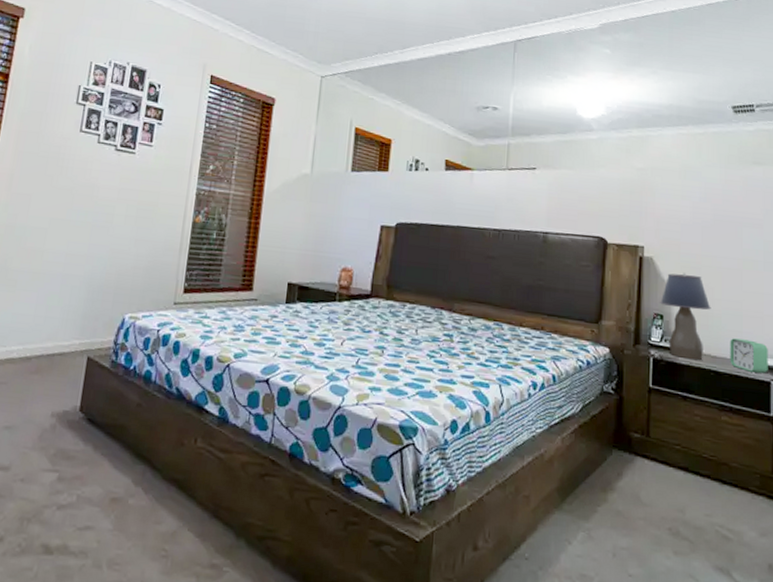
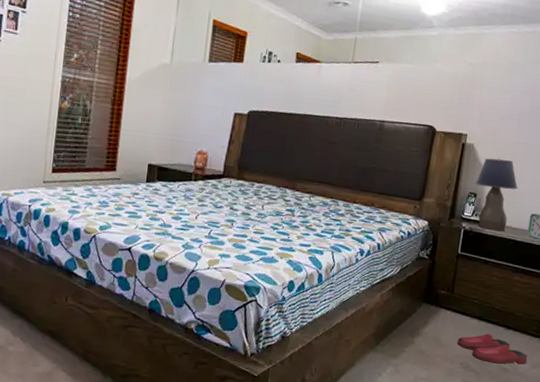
slippers: none [661,489,753,532] -> present [457,333,528,365]

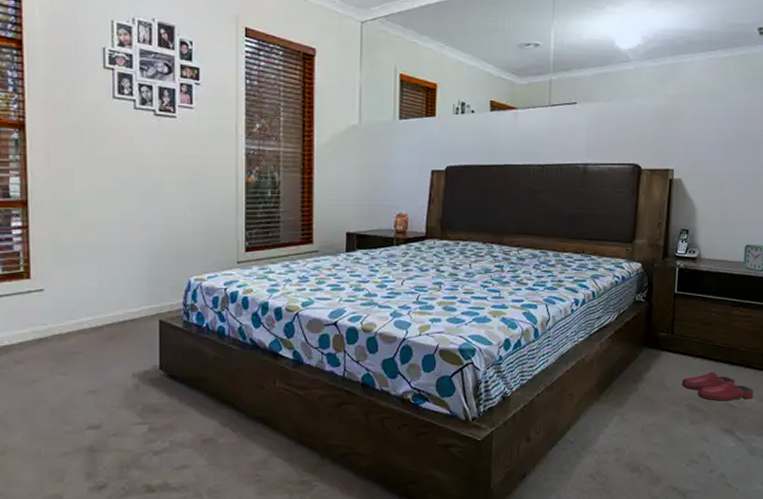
table lamp: present [475,157,518,232] -> none [686,190,730,266]

